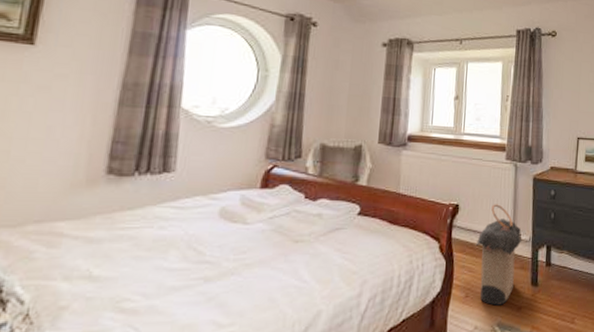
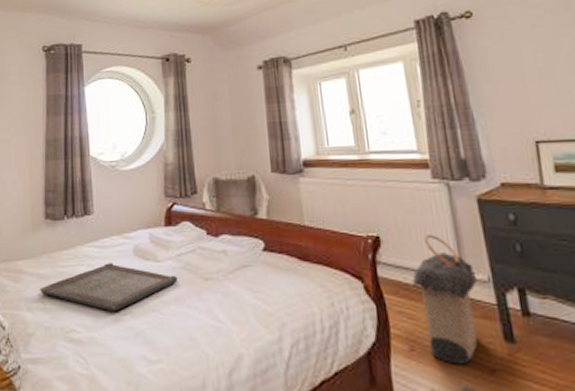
serving tray: none [85,225,266,276] -> present [40,263,178,311]

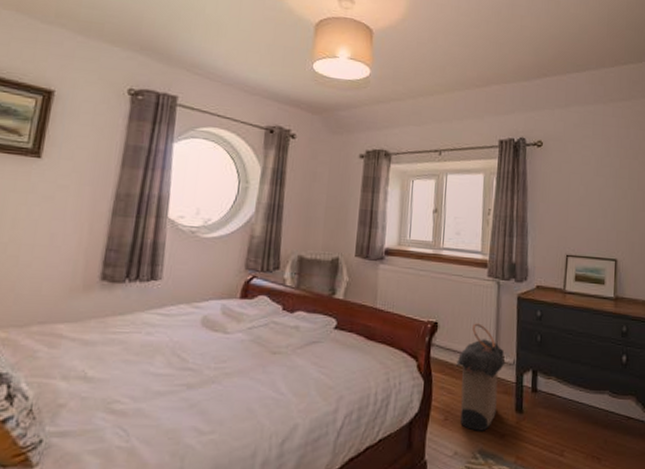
serving tray: present [40,263,178,311] -> none [81,332,245,381]

